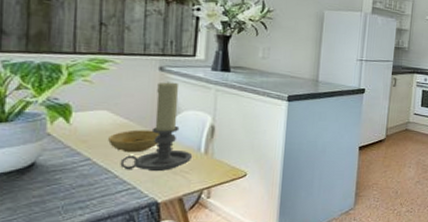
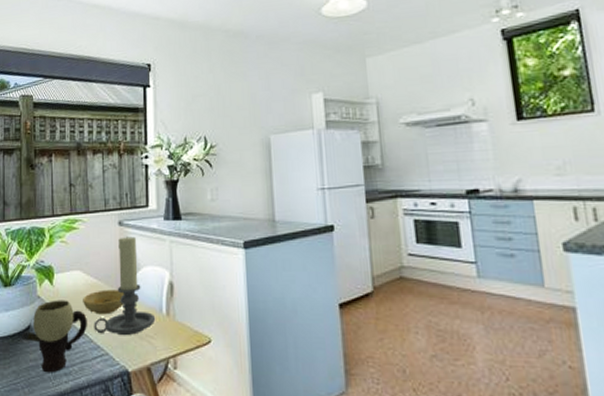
mug: none [21,138,112,208] -> present [21,300,87,373]

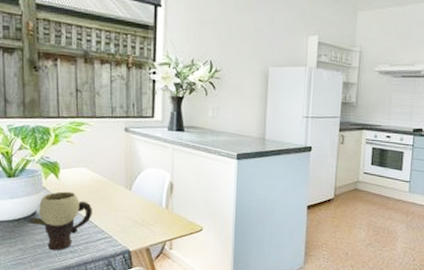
bowl: present [83,289,125,315] -> none [88,185,129,206]
candle holder: present [94,236,156,336] -> none [98,142,156,223]

